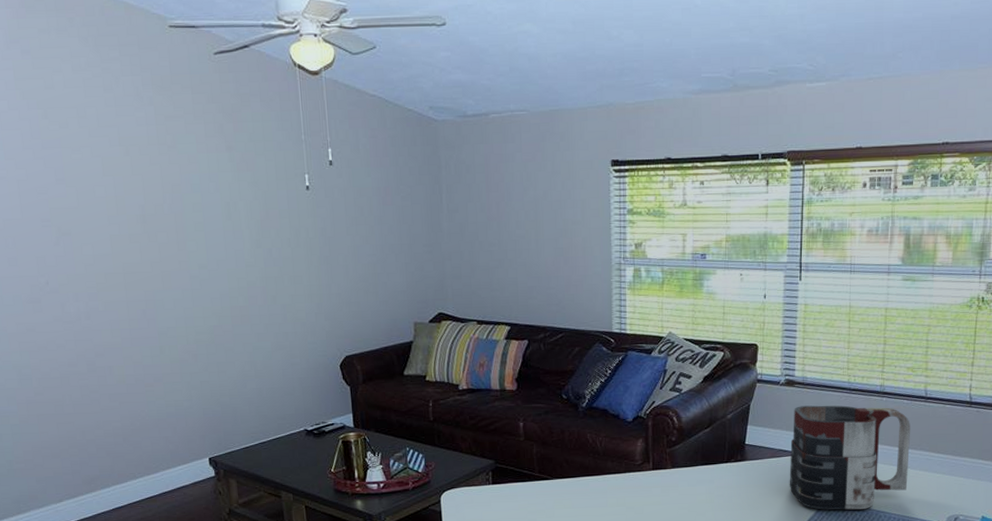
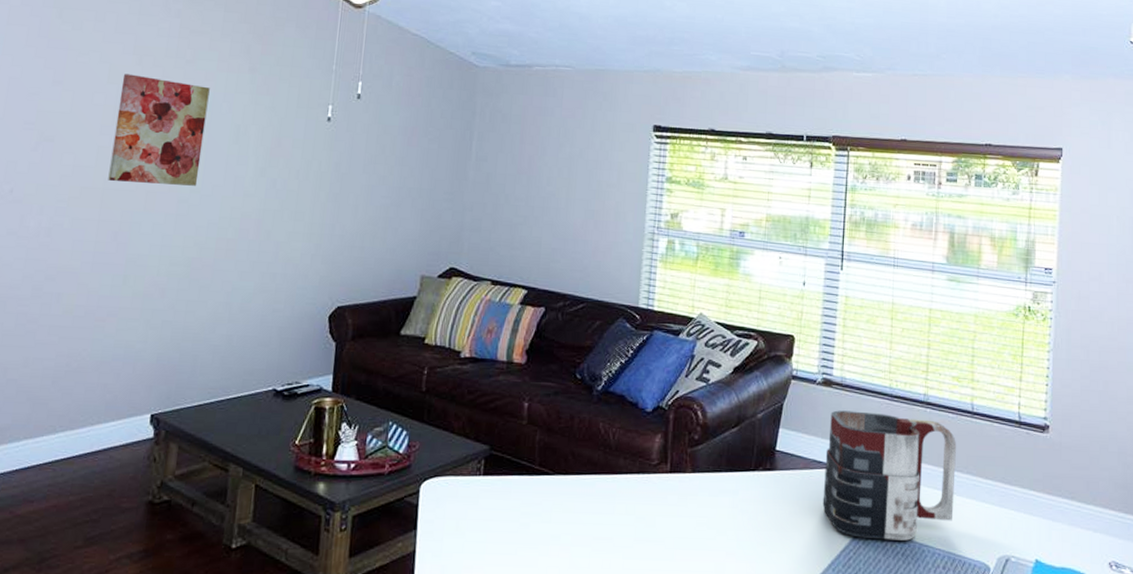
wall art: none [115,165,203,265] -> present [108,74,210,186]

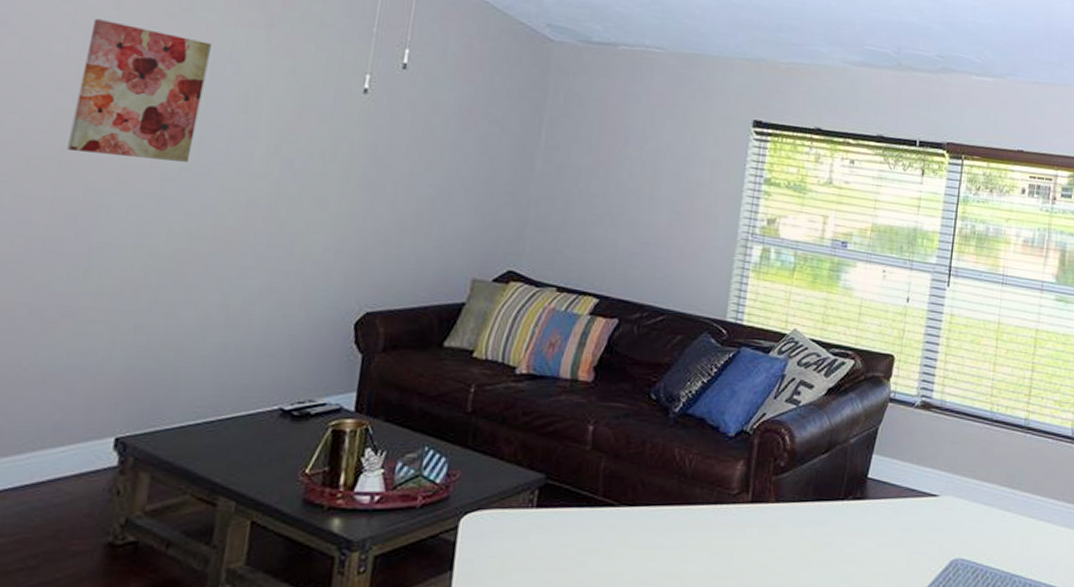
mug: present [822,410,956,541] -> none [913,435,1054,571]

